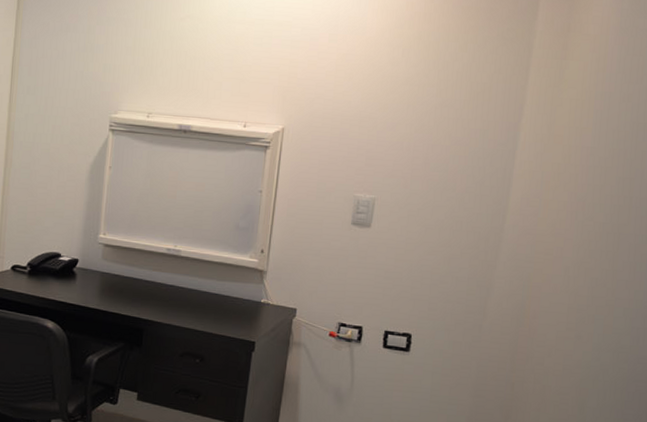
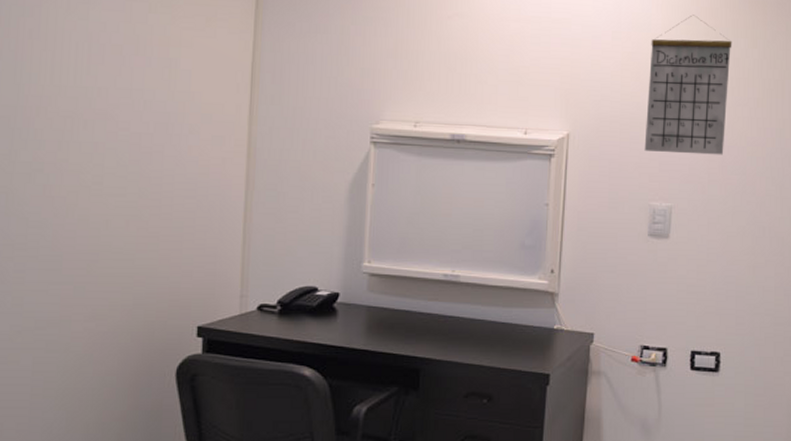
calendar: none [352,19,443,153] -> present [644,15,732,155]

